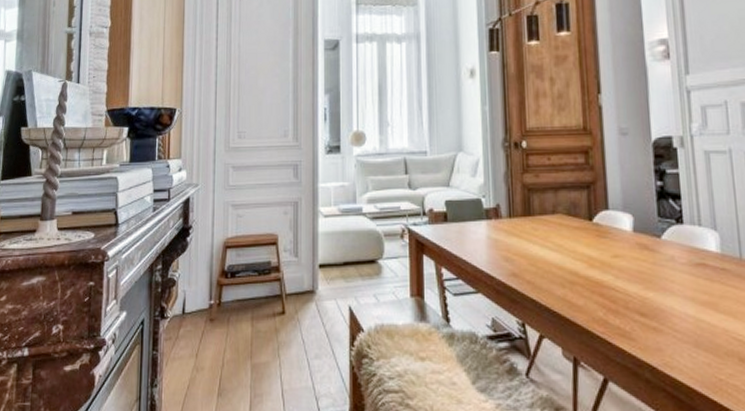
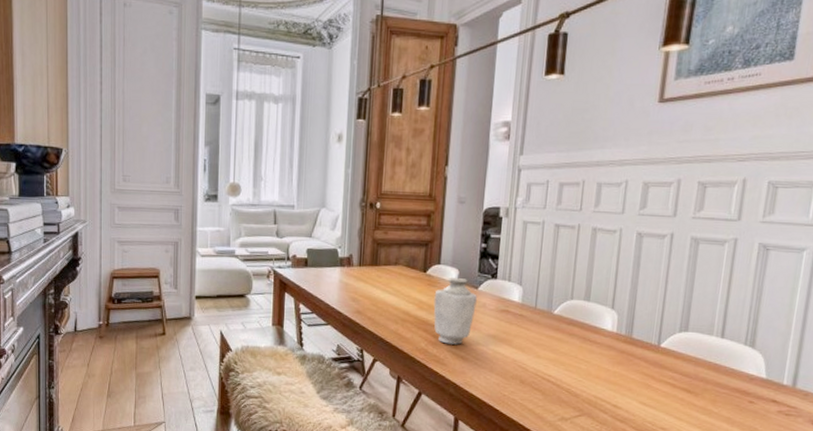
vase: none [606,224,663,312] -> present [433,277,477,345]

